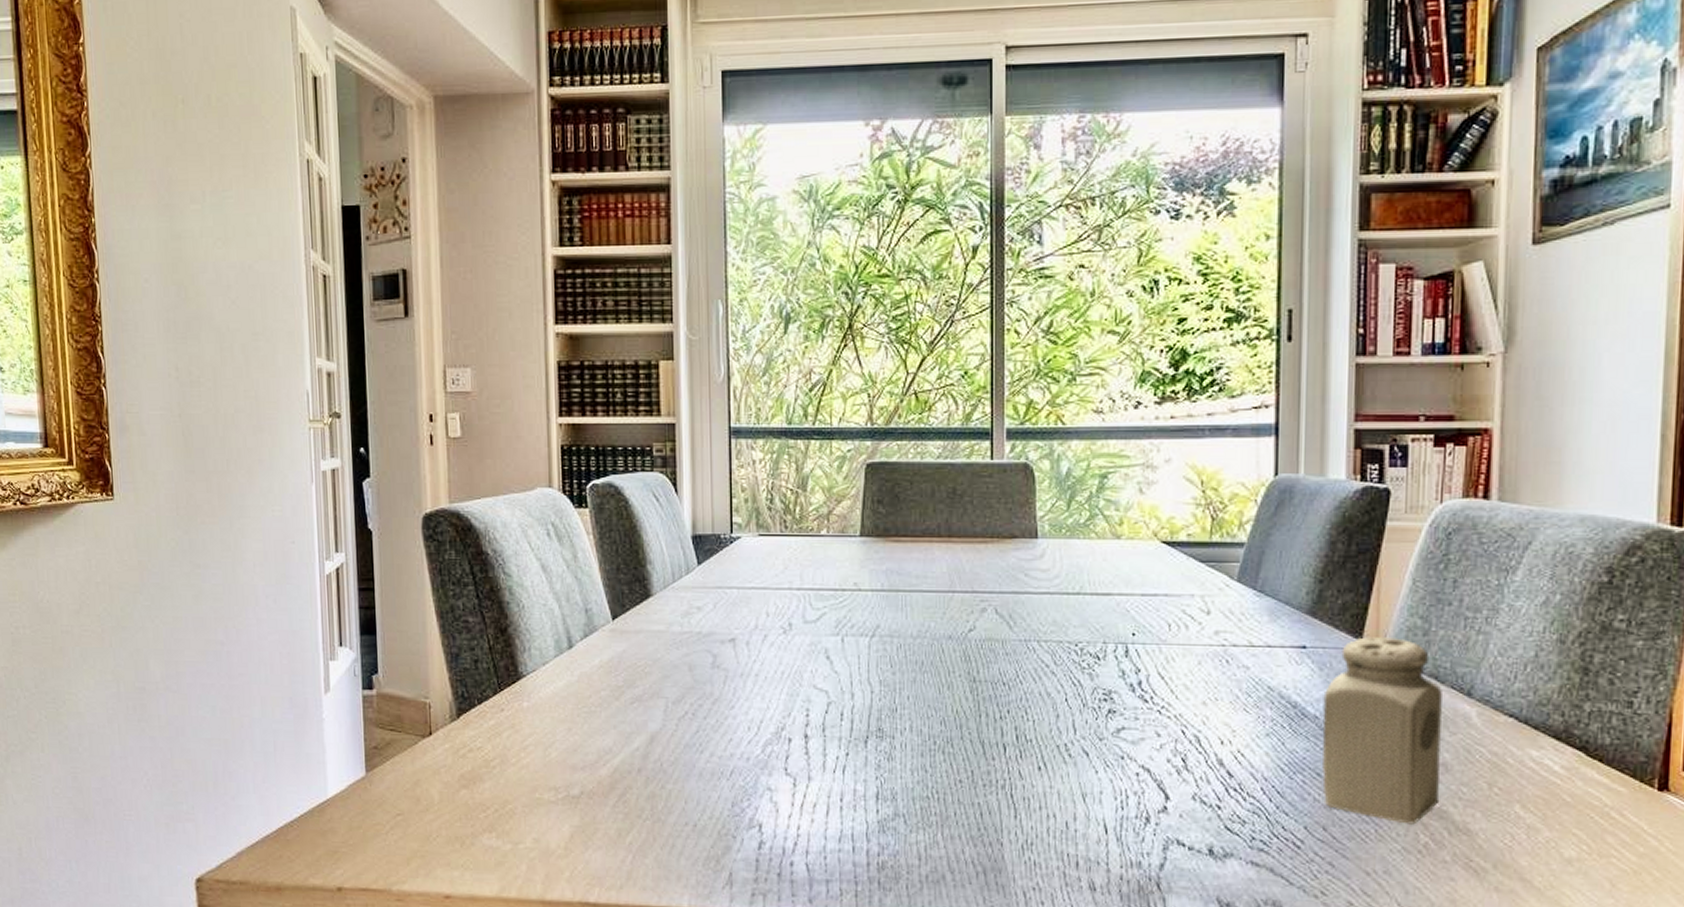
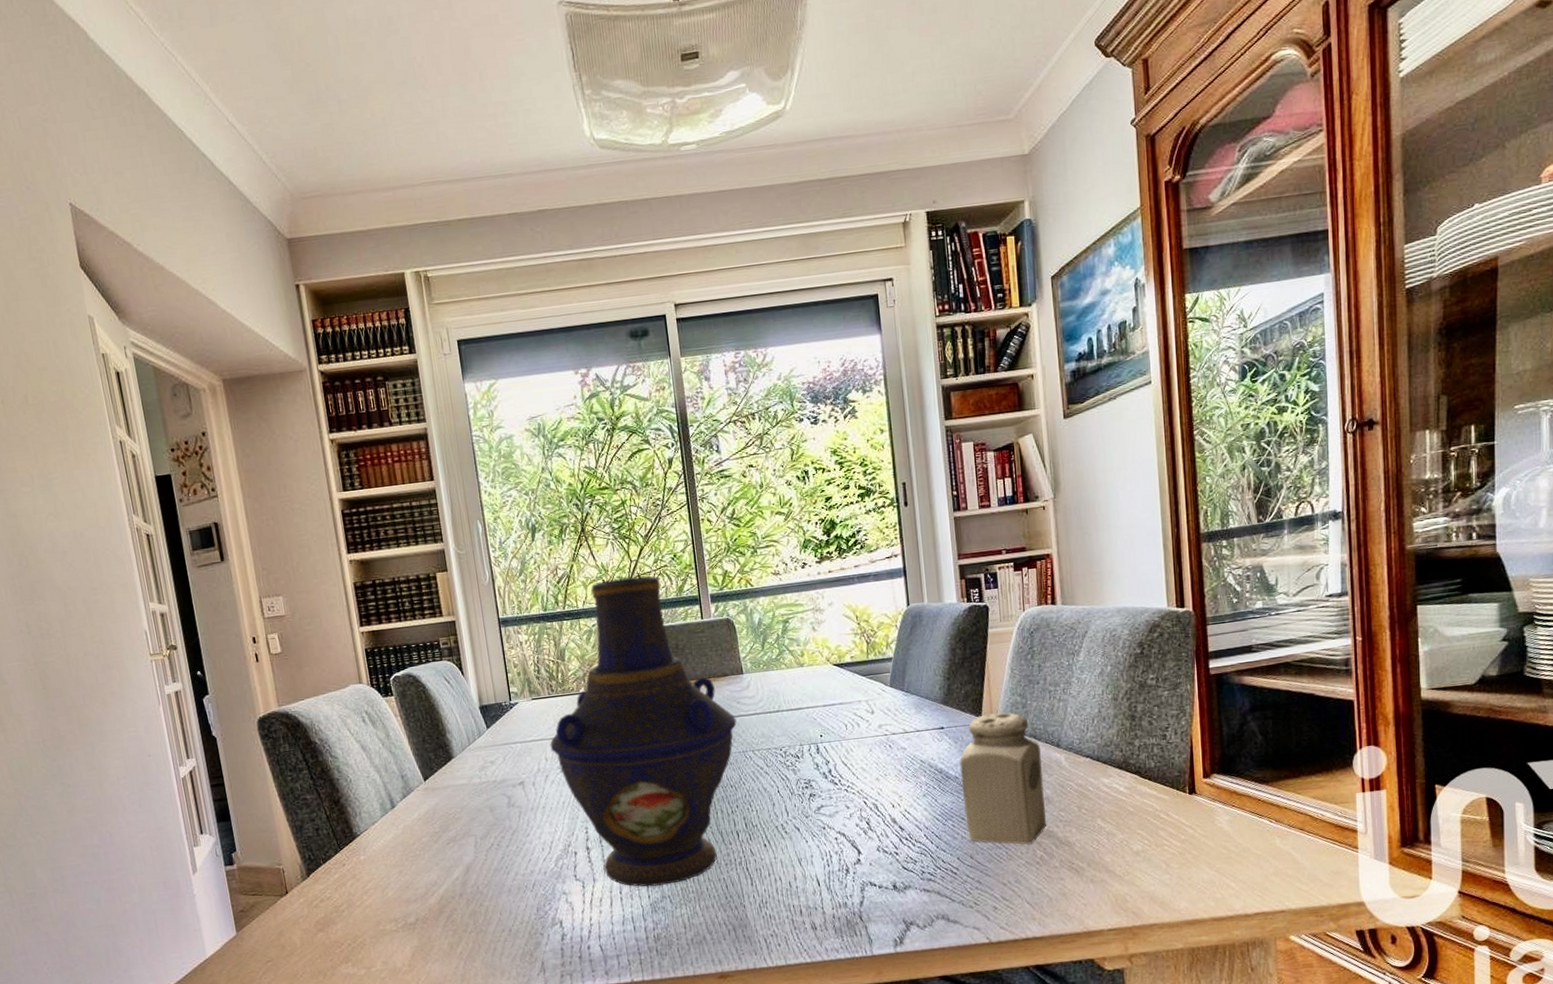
vase: none [774,393,1021,799] -> present [550,575,737,887]

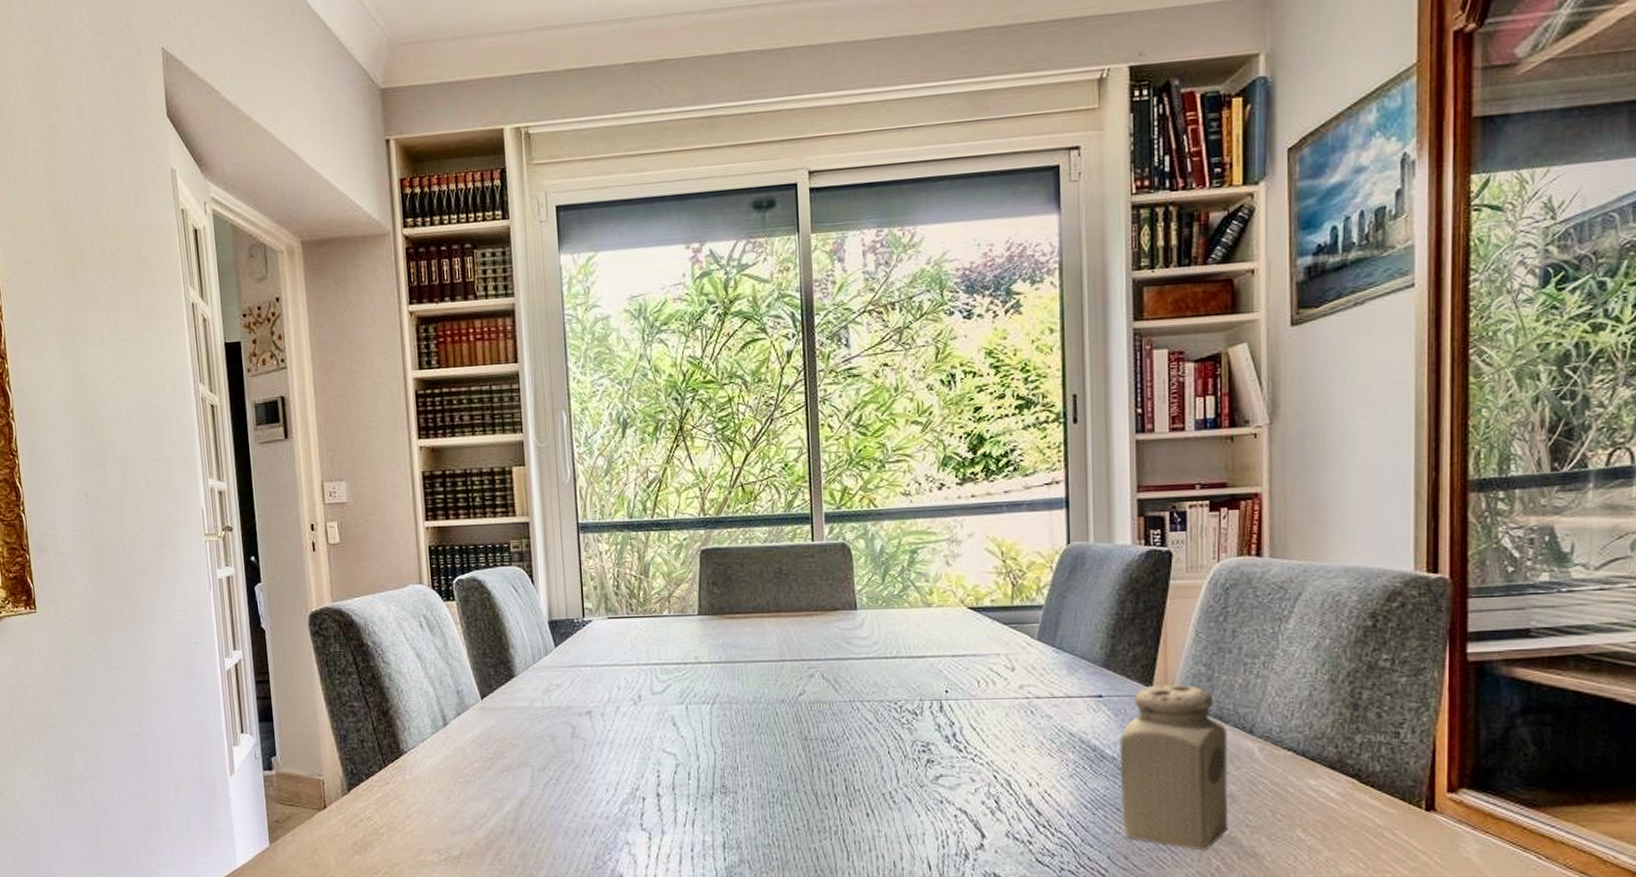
vase: present [550,575,737,887] -> none [624,485,845,847]

